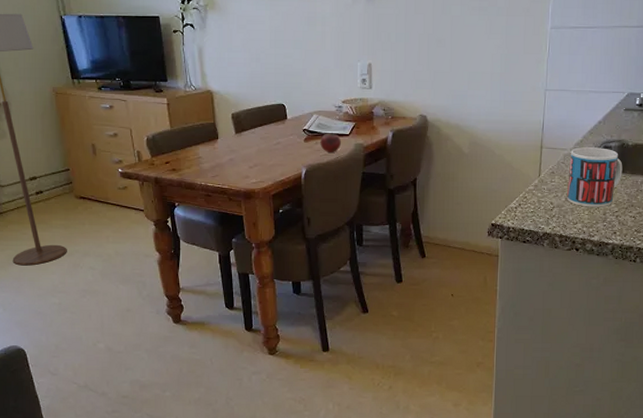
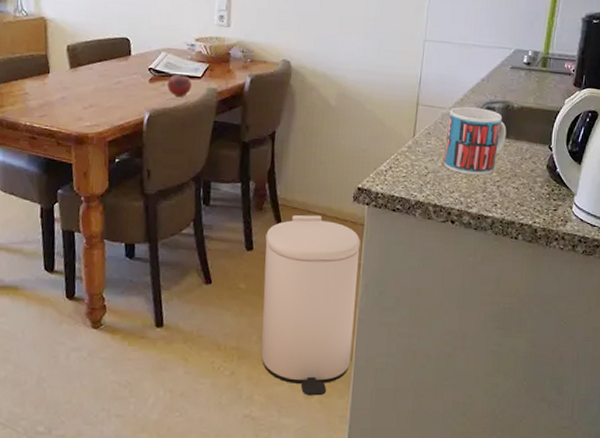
pedal bin: none [413,249,496,404] -> present [261,214,360,396]

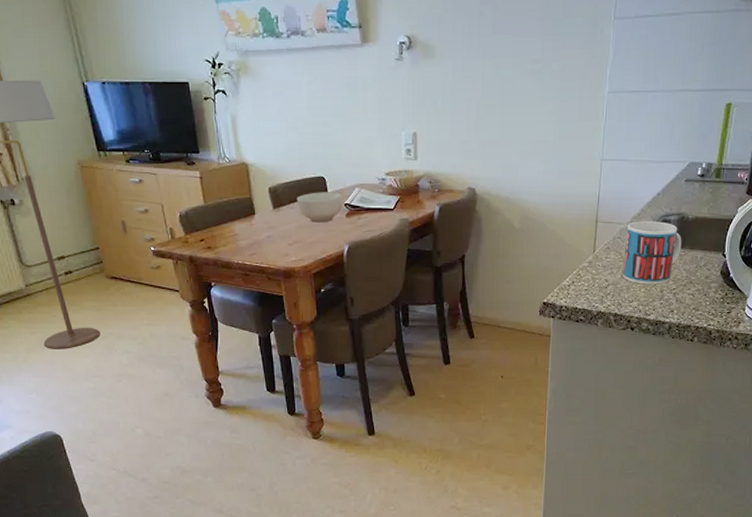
bowl: none [96,53,147,87] -> present [297,192,342,223]
fruit: present [167,73,192,97] -> none [363,206,385,228]
pedal bin: present [261,214,360,396] -> none [461,330,547,488]

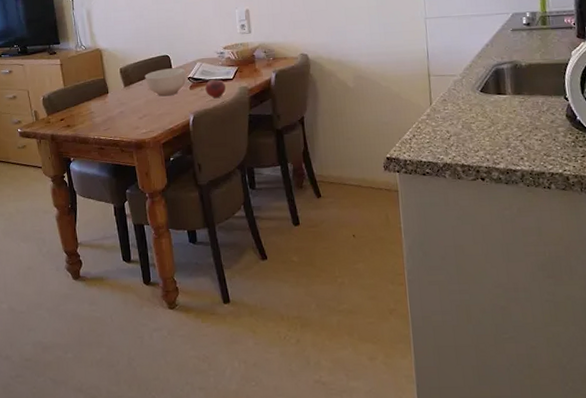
fruit: none [363,206,385,228] -> present [205,77,226,98]
mug: present [622,221,682,285] -> none [460,70,520,134]

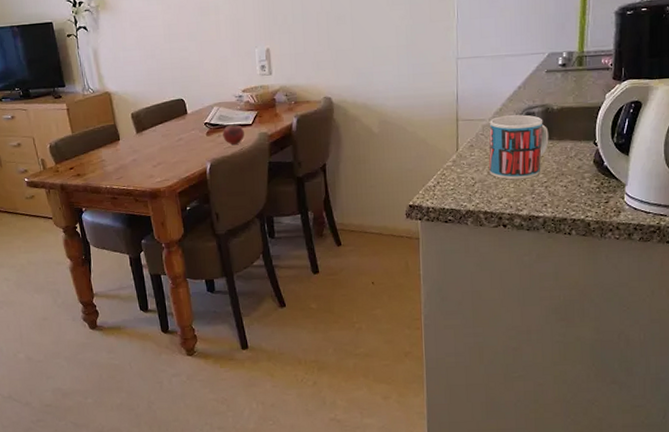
bowl: present [145,67,186,97] -> none [158,112,202,144]
mug: none [460,70,520,134] -> present [488,114,549,180]

